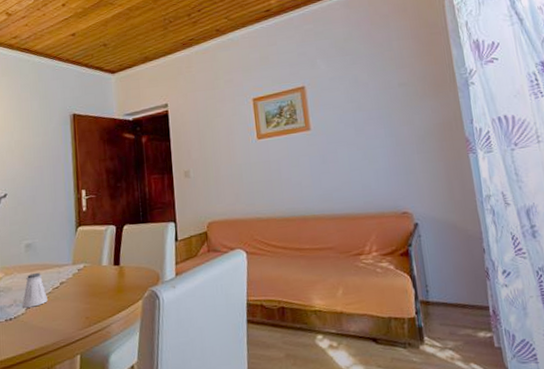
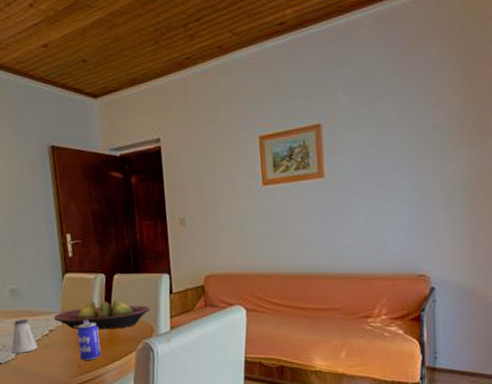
fruit bowl: none [65,248,157,281] -> present [53,299,151,330]
beer can: none [87,270,109,312] -> present [77,319,101,360]

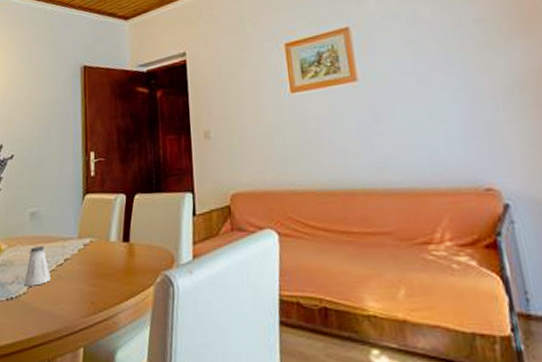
fruit bowl: present [53,299,151,330] -> none [70,222,172,259]
beer can: present [77,319,101,360] -> none [93,246,116,296]

